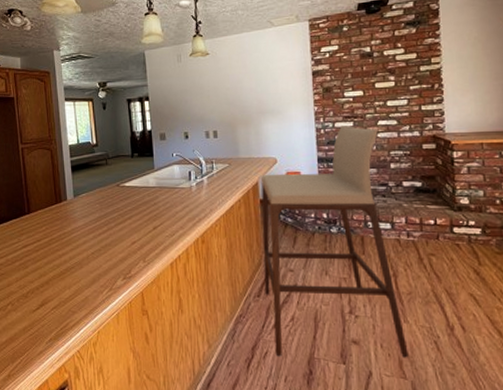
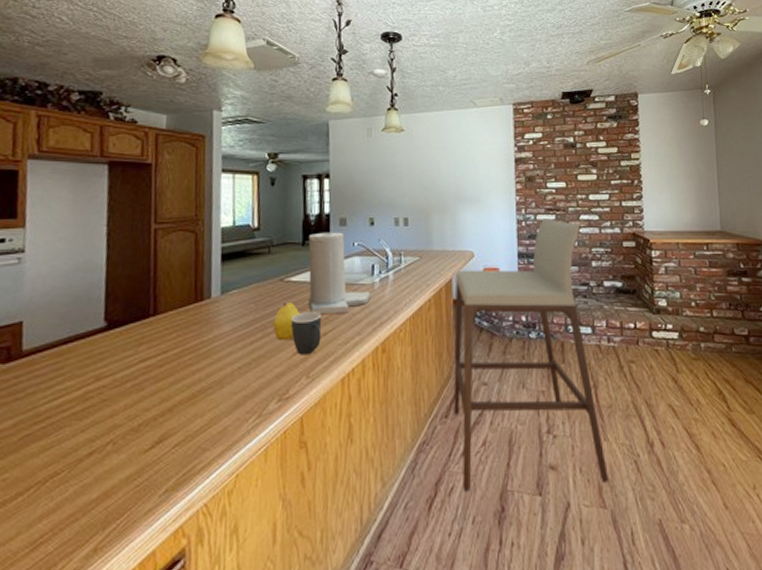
fruit: none [114,203,135,233] -> present [273,303,301,341]
mug: none [128,210,152,244] -> present [290,312,322,355]
paper towel: none [137,145,190,213] -> present [307,232,371,315]

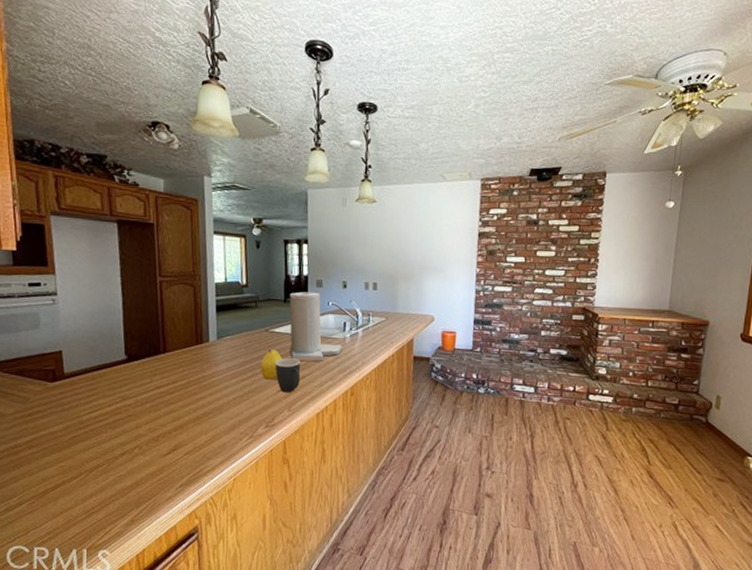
bar stool: present [454,217,608,491] -> none [409,289,535,510]

